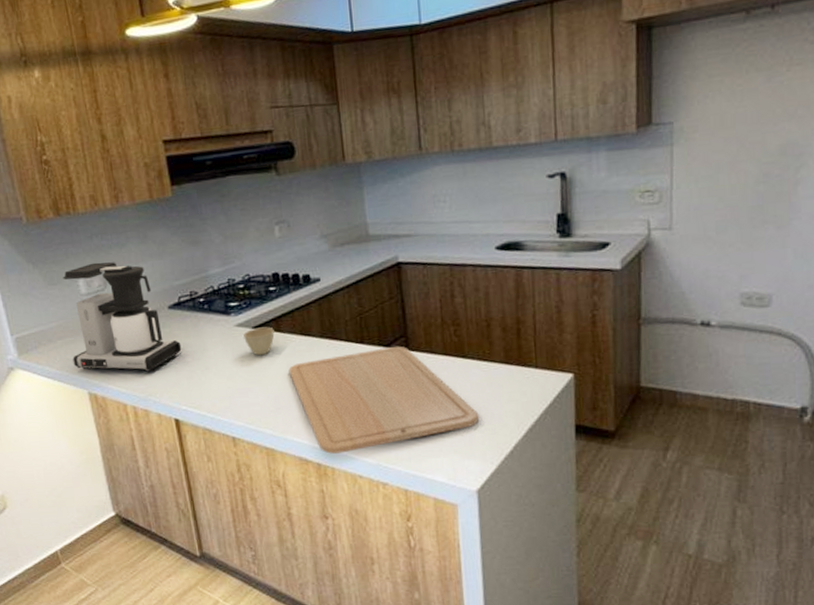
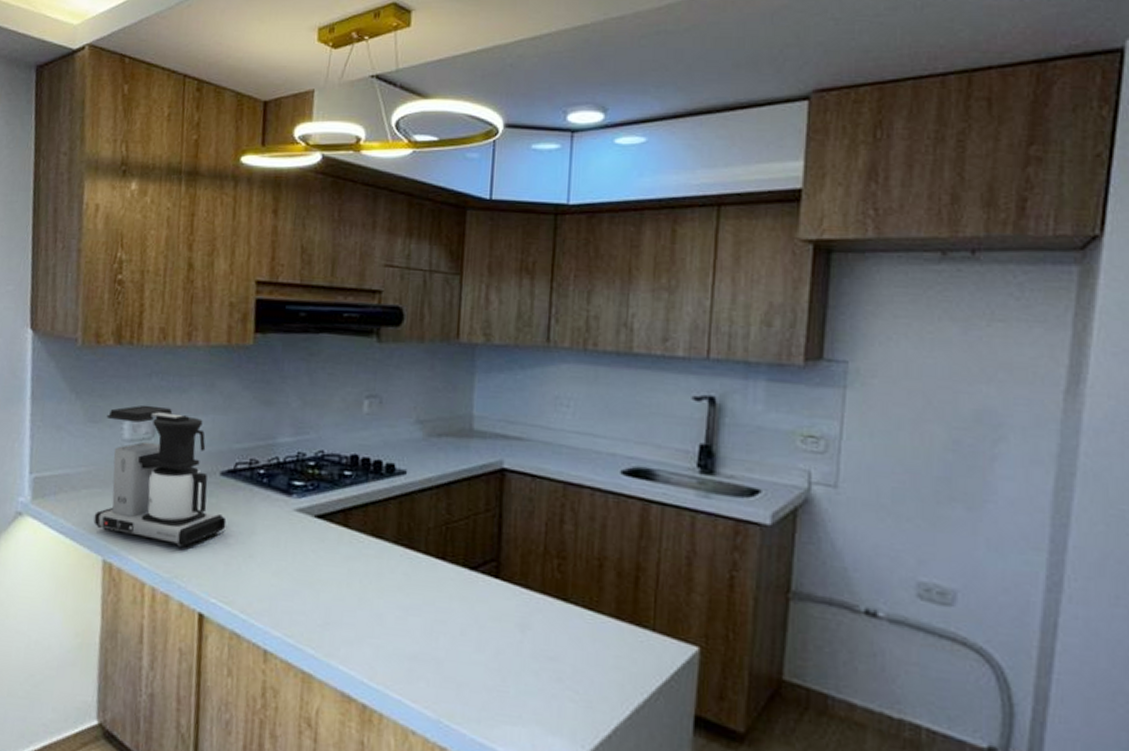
cup: present [244,327,275,356] -> none [302,517,341,553]
chopping board: present [288,346,480,454] -> none [348,569,575,697]

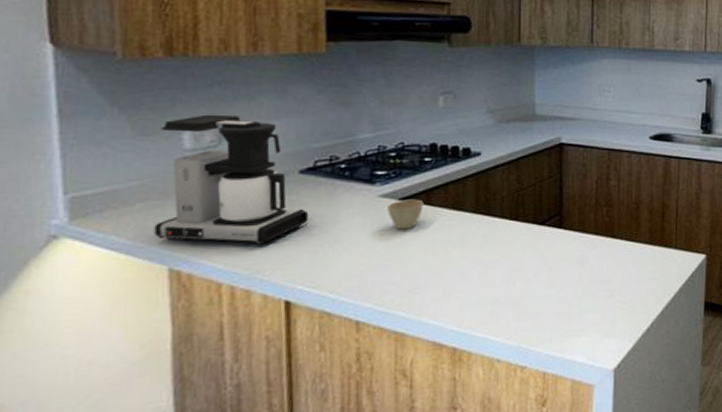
cup: none [302,517,341,553] -> present [387,199,424,230]

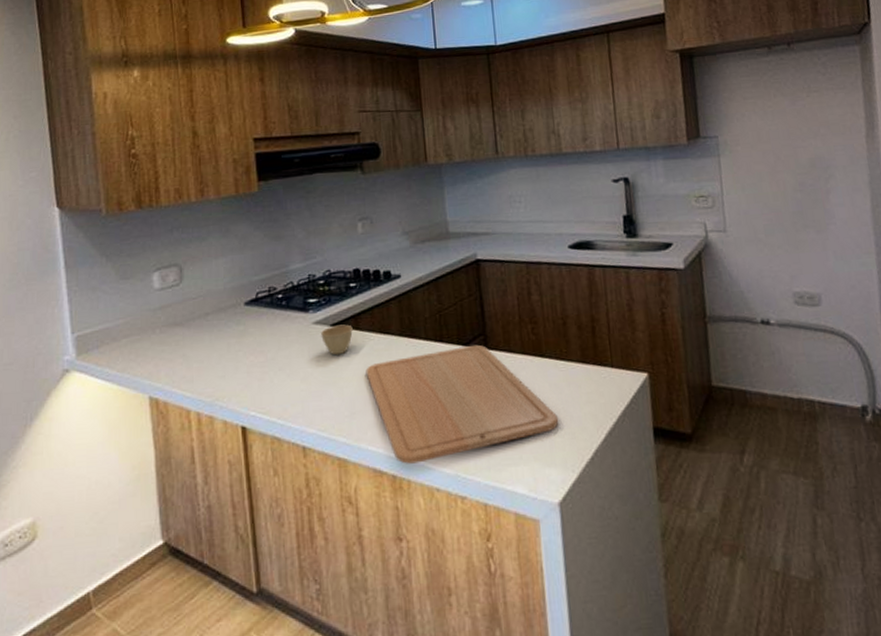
coffee maker: present [153,114,309,245] -> none [136,256,255,373]
chopping board: none [434,224,622,337] -> present [366,344,559,464]

